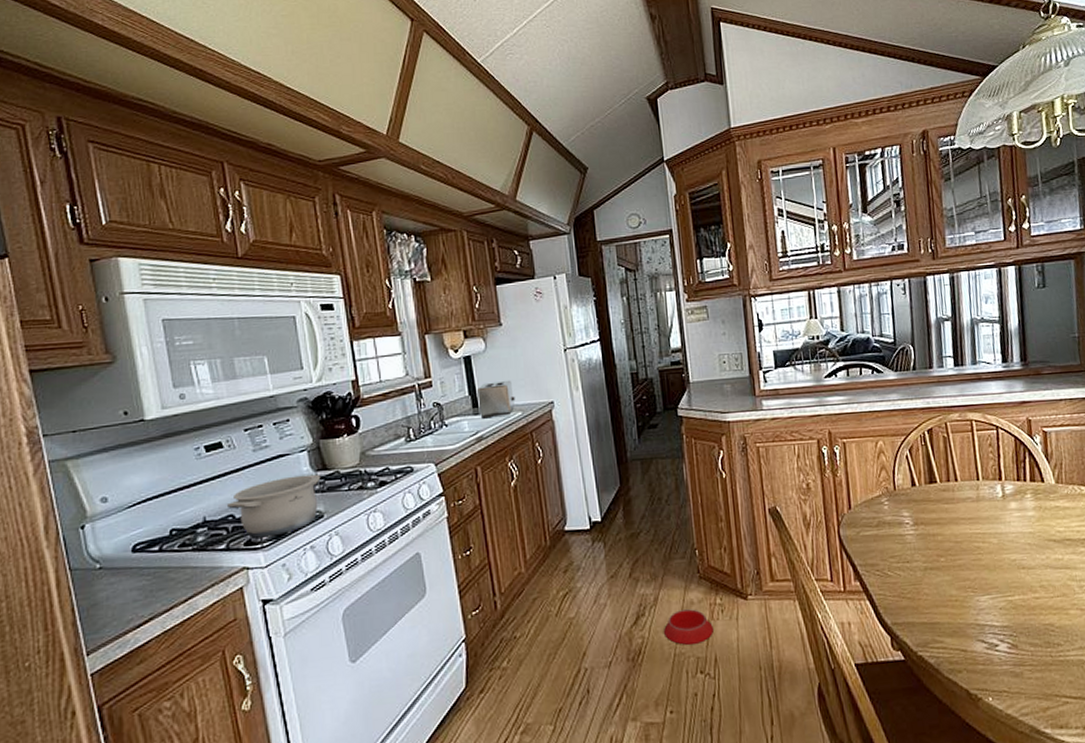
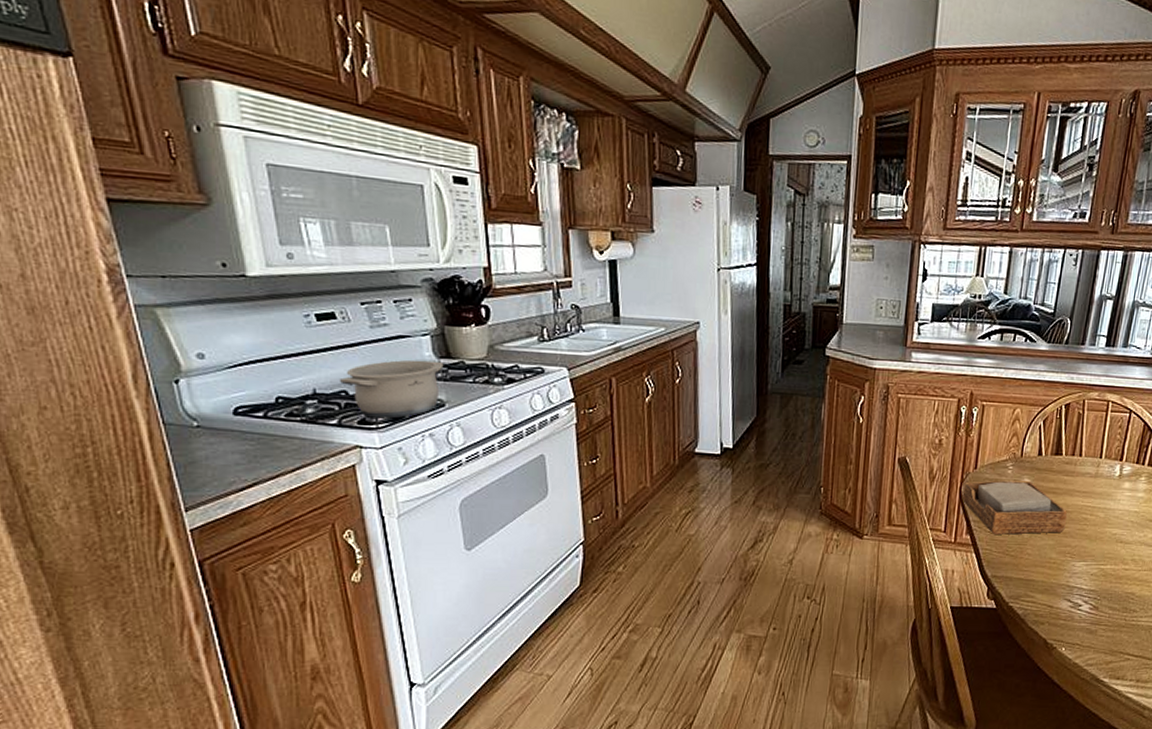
toaster: present [476,380,515,419] -> none [619,291,660,330]
pet bowl: present [664,609,713,645] -> none [779,541,826,572]
napkin holder: none [841,514,959,577] -> present [962,480,1067,535]

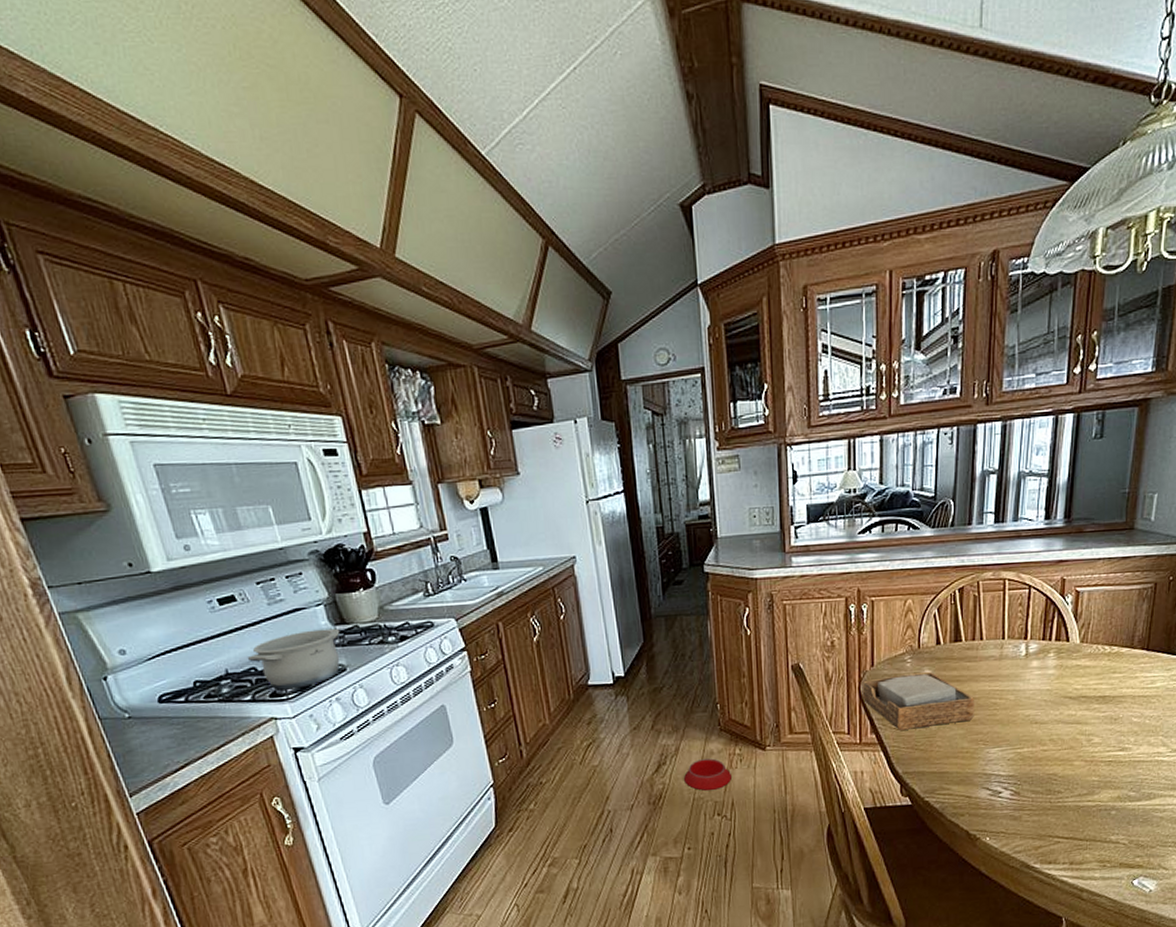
pet bowl: none [779,541,826,572] -> present [684,758,731,791]

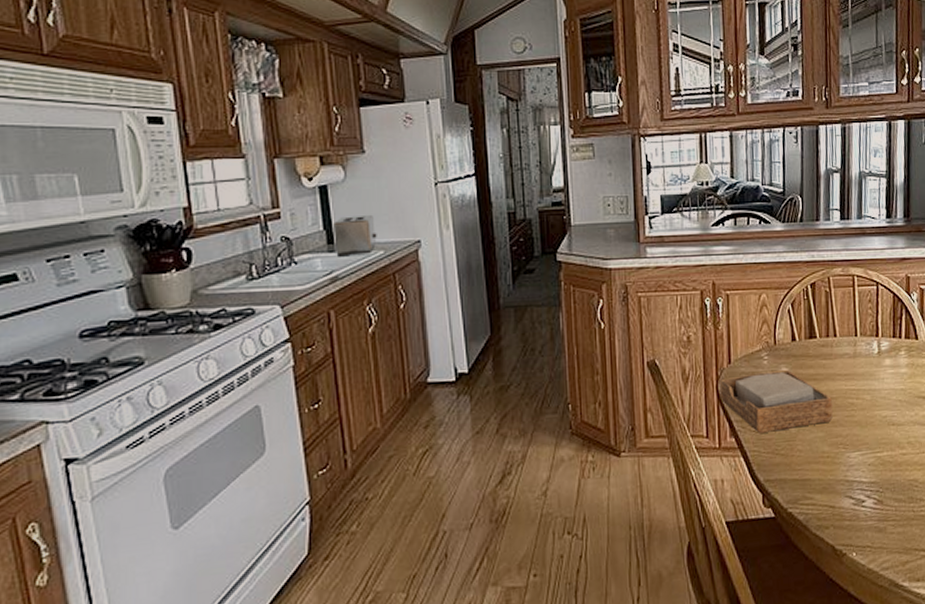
cooking pot: present [247,628,340,690] -> none [21,314,142,388]
toaster: none [494,533,536,574] -> present [332,214,377,257]
pet bowl: present [684,758,731,791] -> none [531,467,583,505]

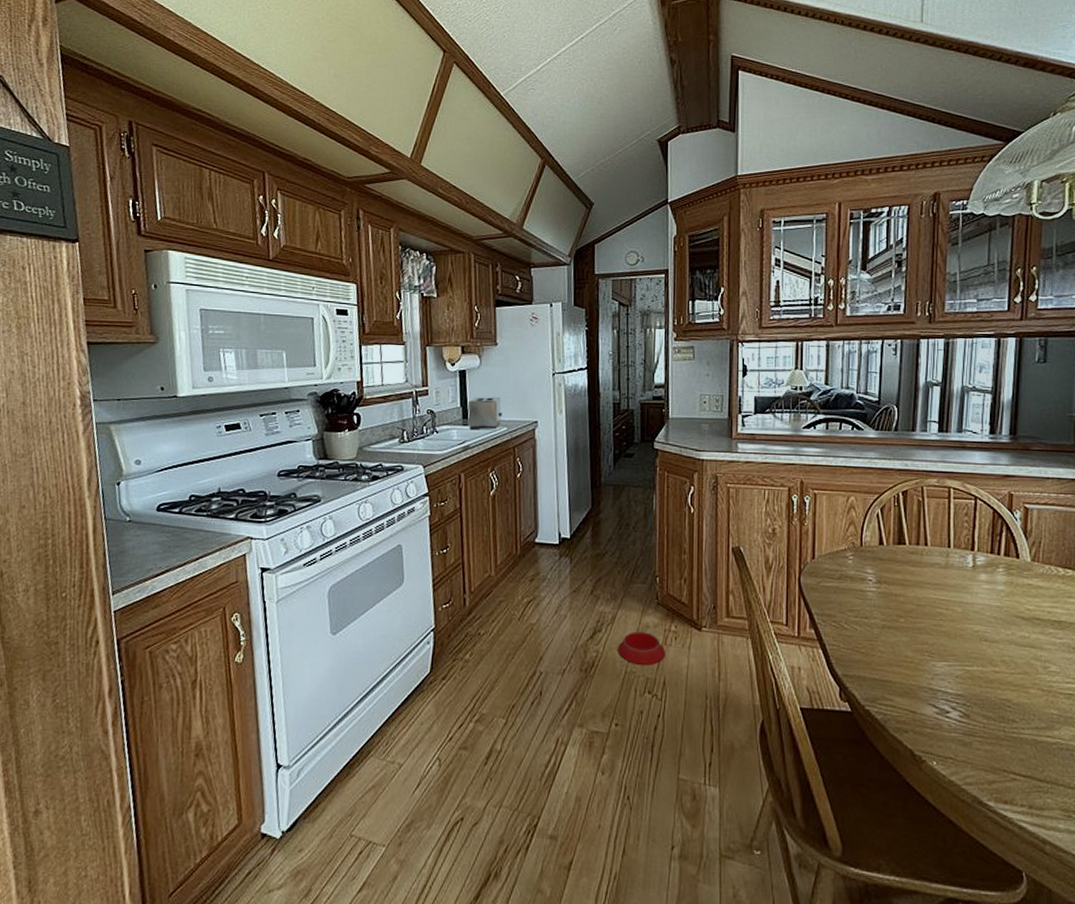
pet bowl: none [531,467,583,505] -> present [618,631,665,665]
napkin holder: present [719,369,833,433] -> none [802,571,919,630]

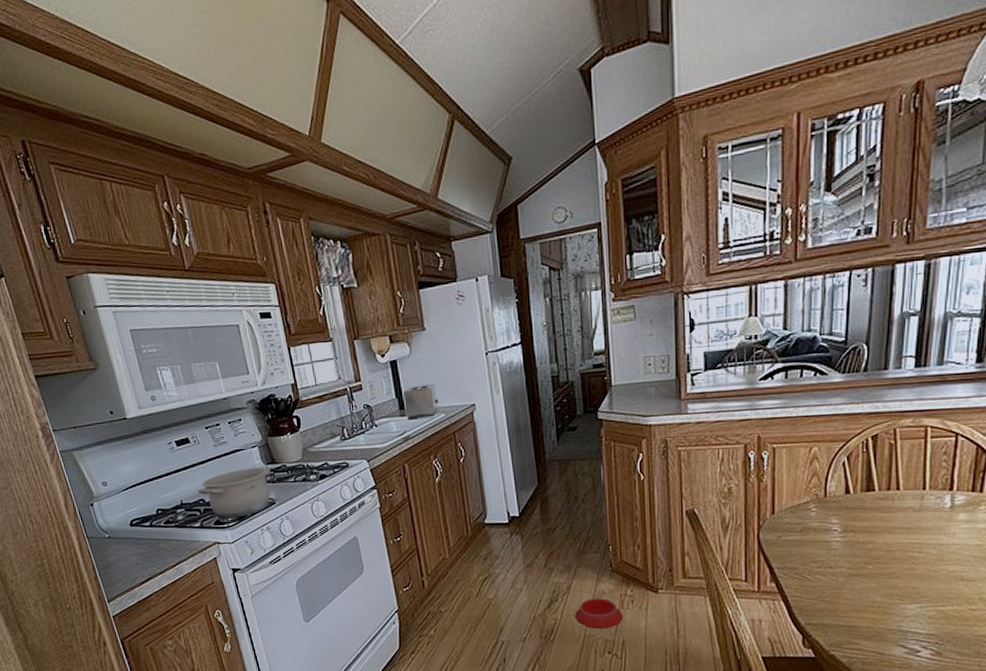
cooking pot: none [238,461,322,513] -> present [197,467,271,519]

